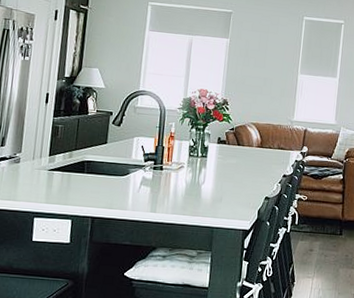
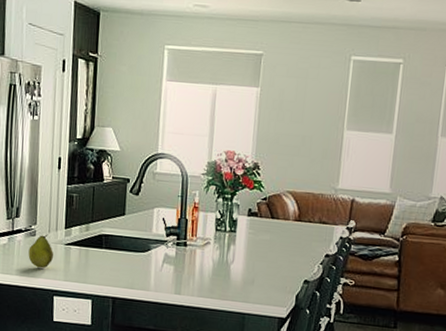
fruit: none [11,161,37,193] -> present [28,234,54,269]

